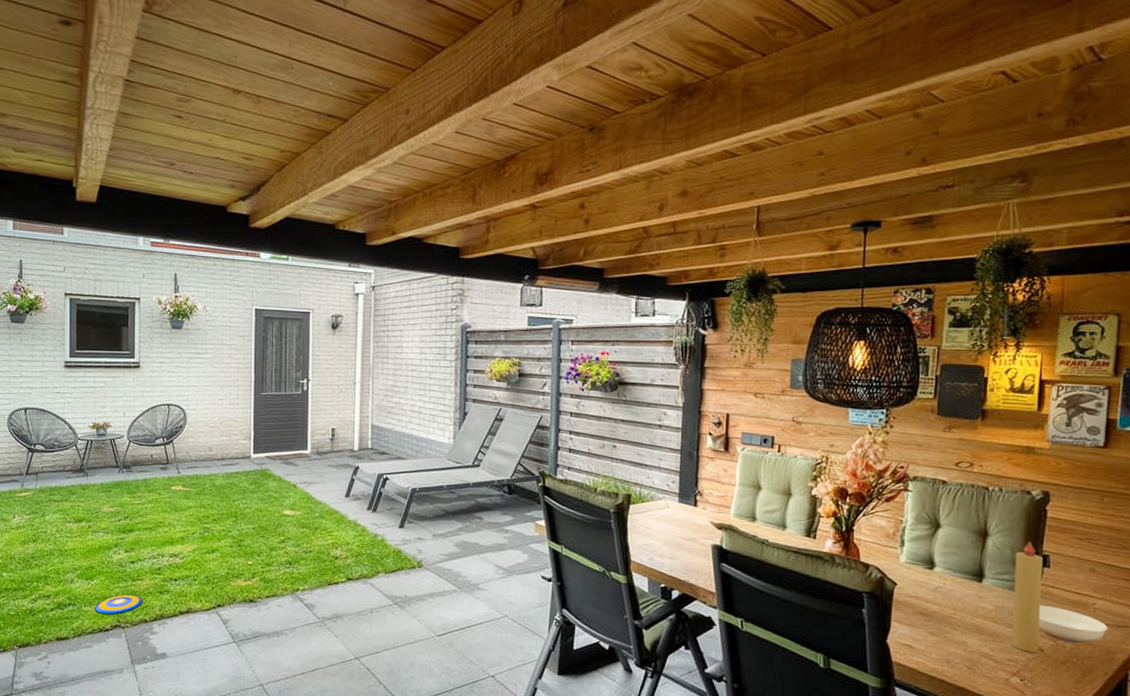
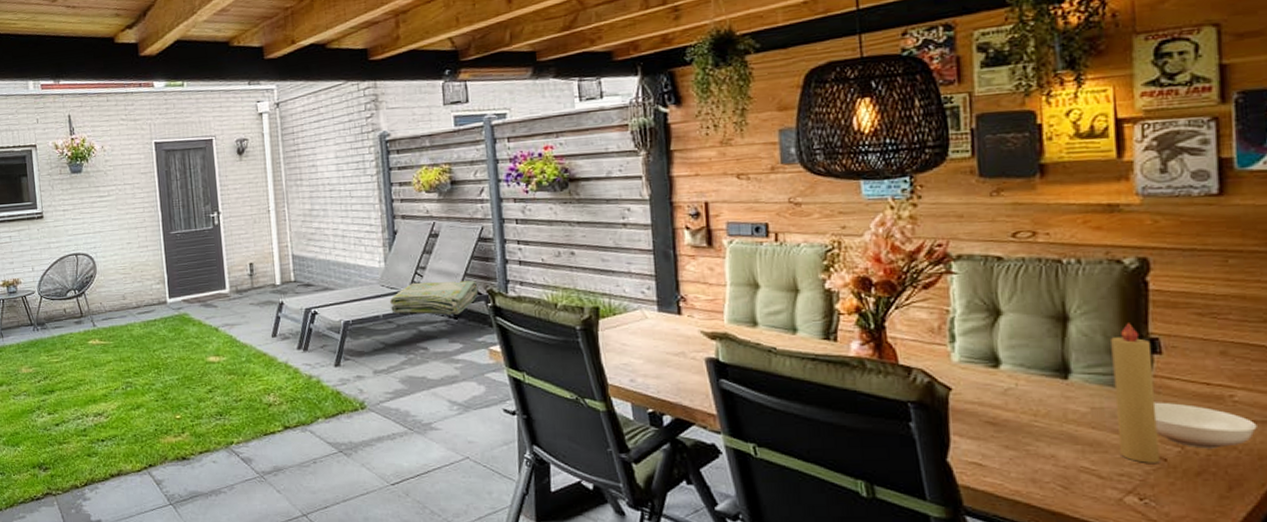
frisbee: present [95,594,143,615] -> none [24,459,72,482]
towel: none [453,459,532,491] -> present [389,280,479,315]

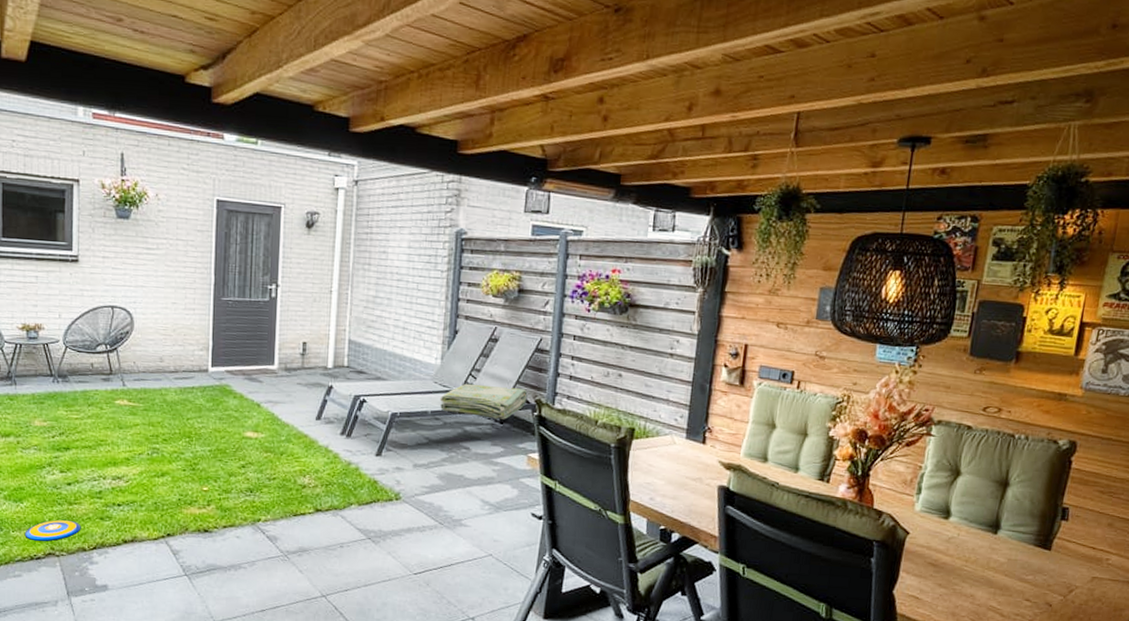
frisbee: none [24,459,72,482] -> present [24,519,81,541]
candle: present [1111,323,1160,463] -> none [1020,493,1062,607]
bowl: present [1154,402,1257,449] -> none [1049,559,1119,600]

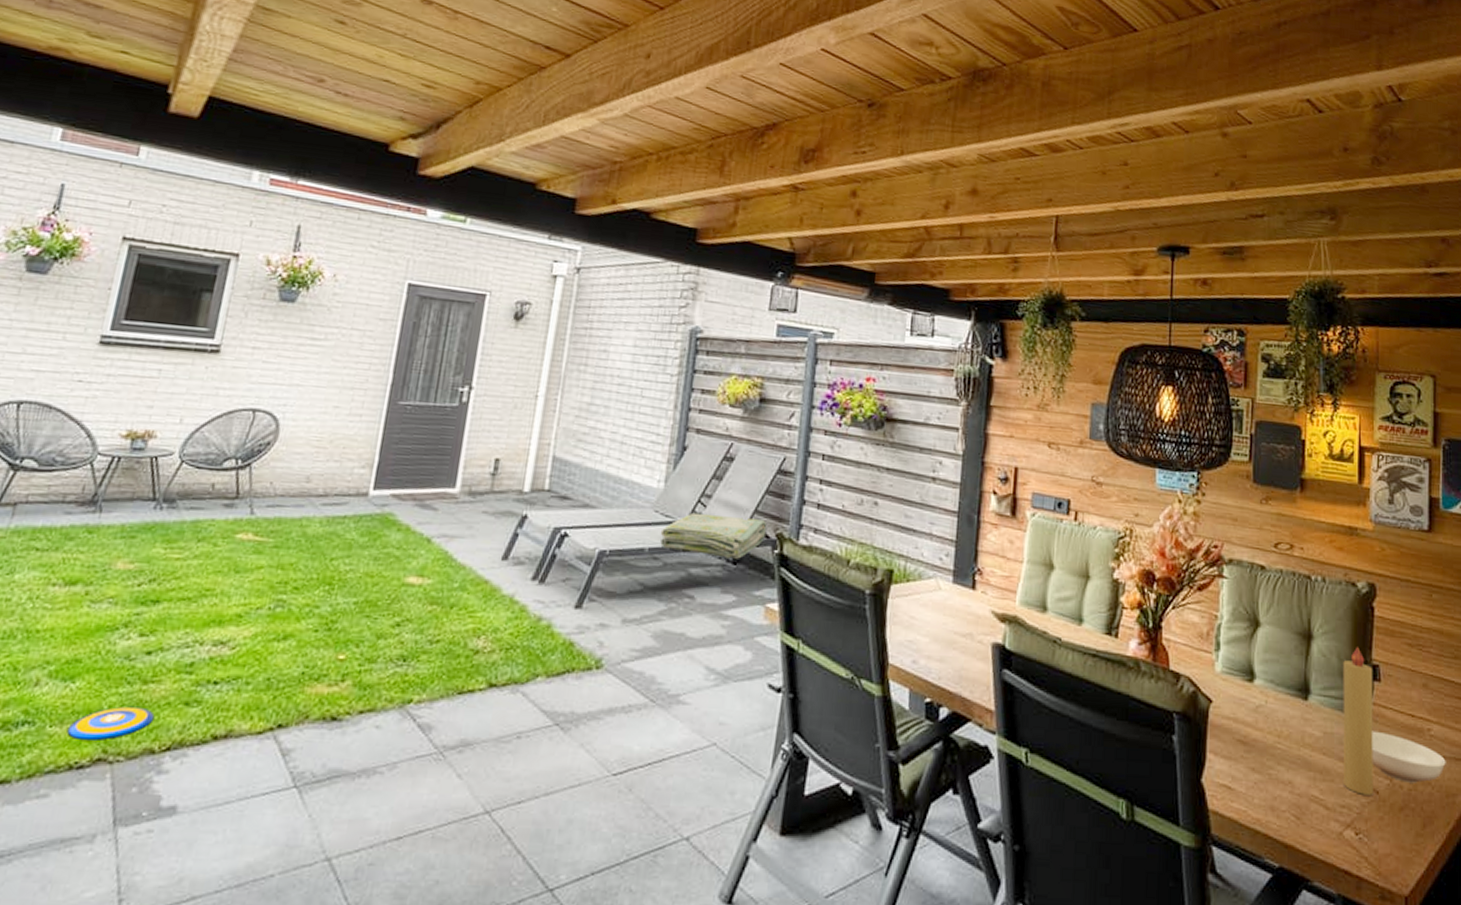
candle: none [1020,493,1062,607] -> present [1343,647,1373,795]
bowl: none [1049,559,1119,600] -> present [1372,730,1446,783]

